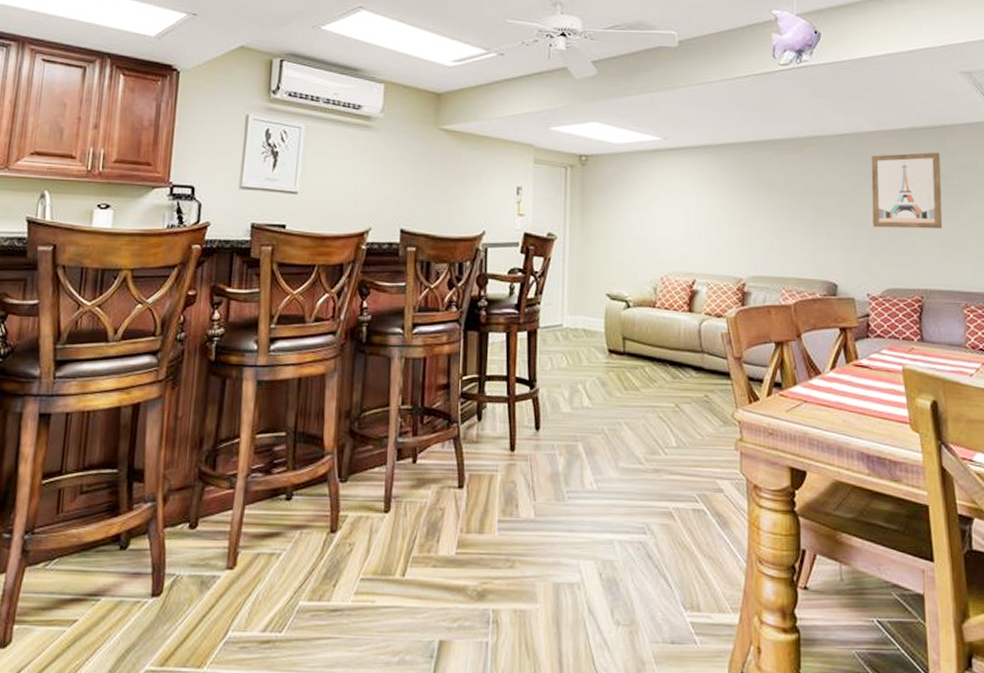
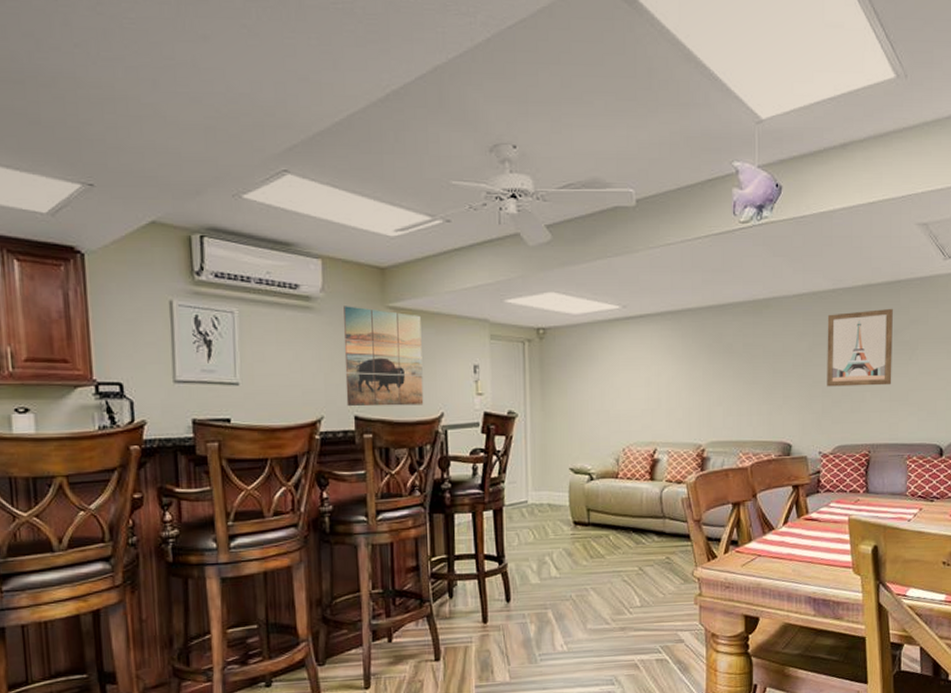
wall art: none [394,126,470,222] -> present [344,306,424,407]

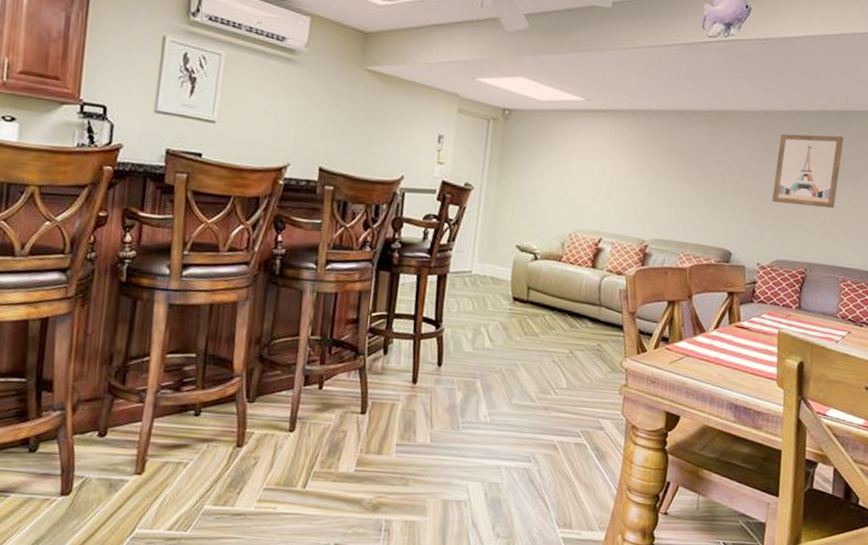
wall art: present [344,306,424,407] -> none [313,63,395,166]

